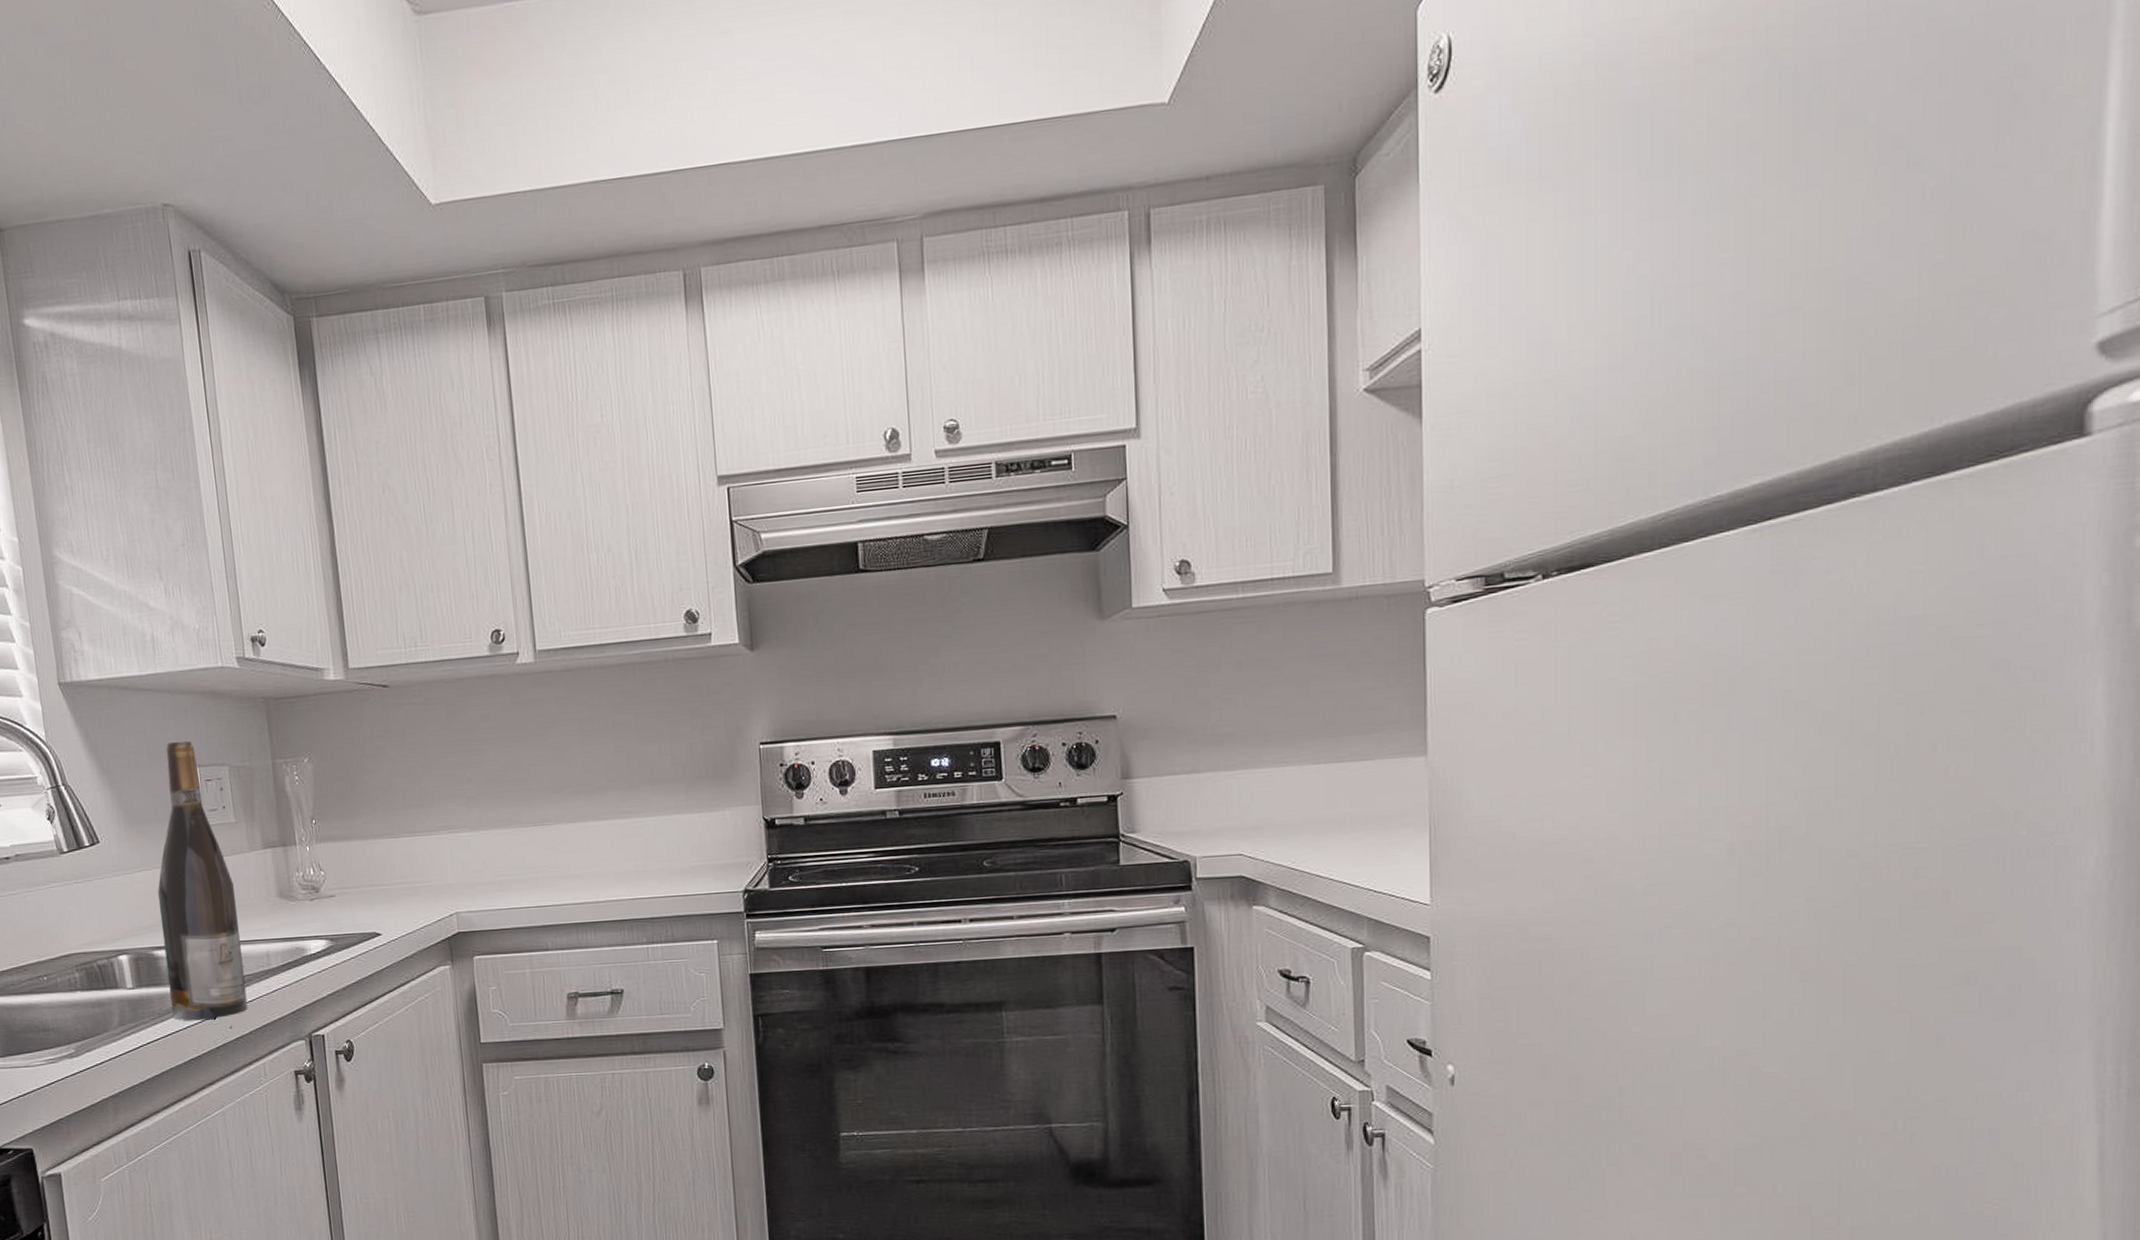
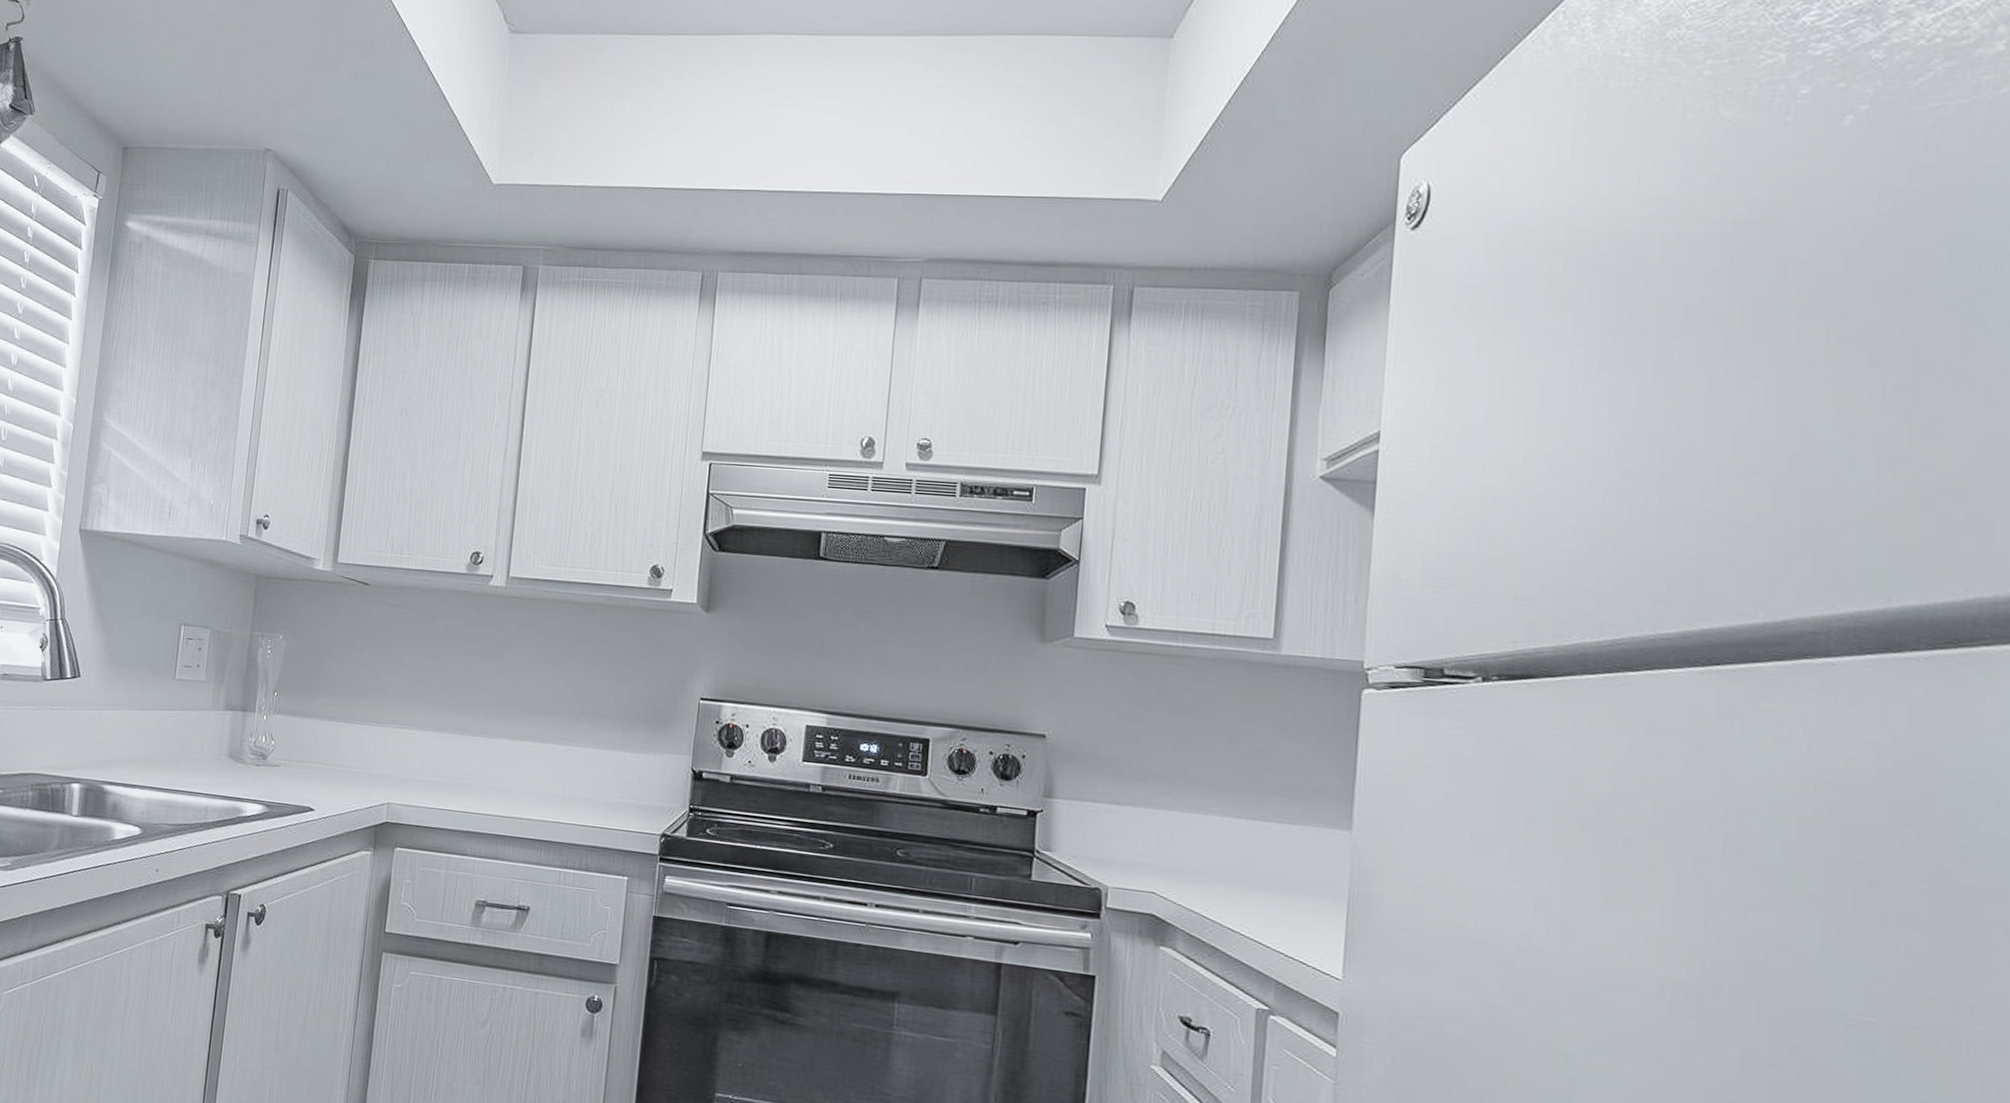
wine bottle: present [157,741,248,1021] -> none [107,598,191,860]

